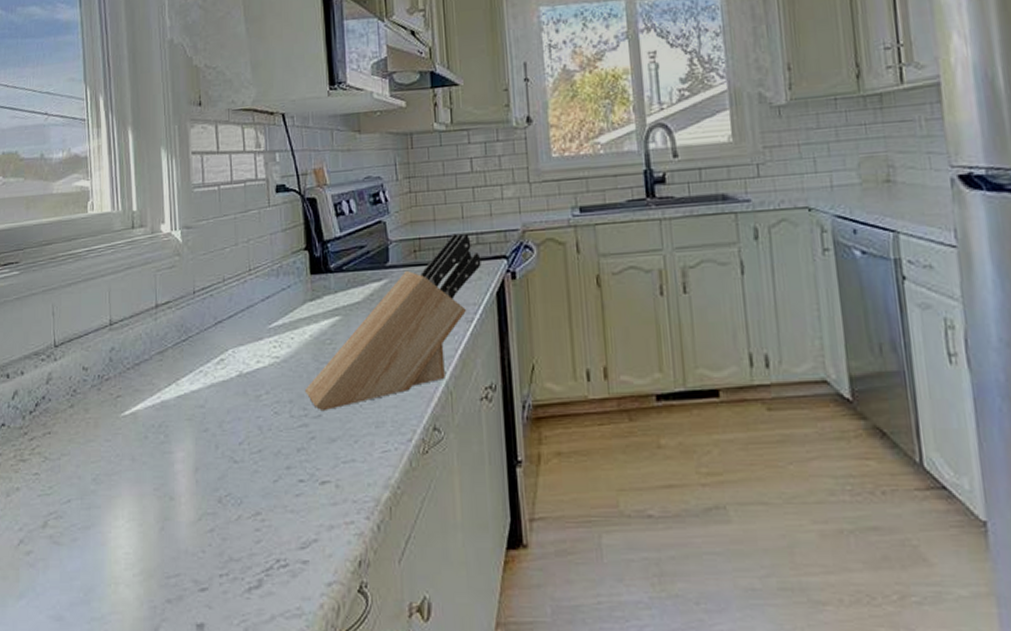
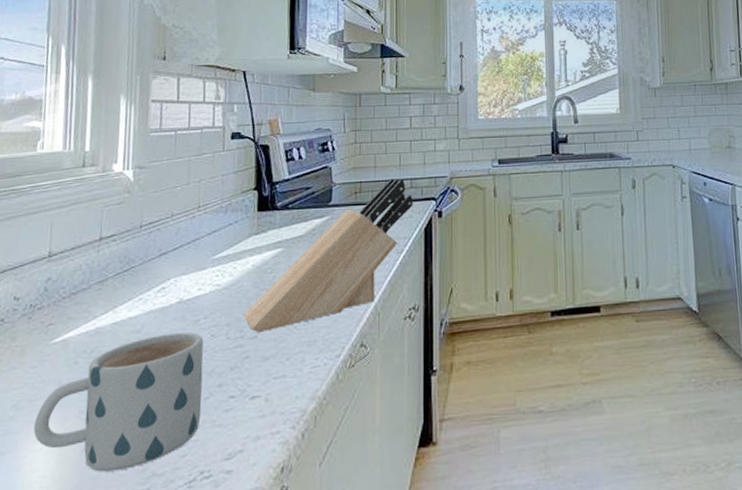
mug: none [114,408,272,553] -> present [33,332,204,472]

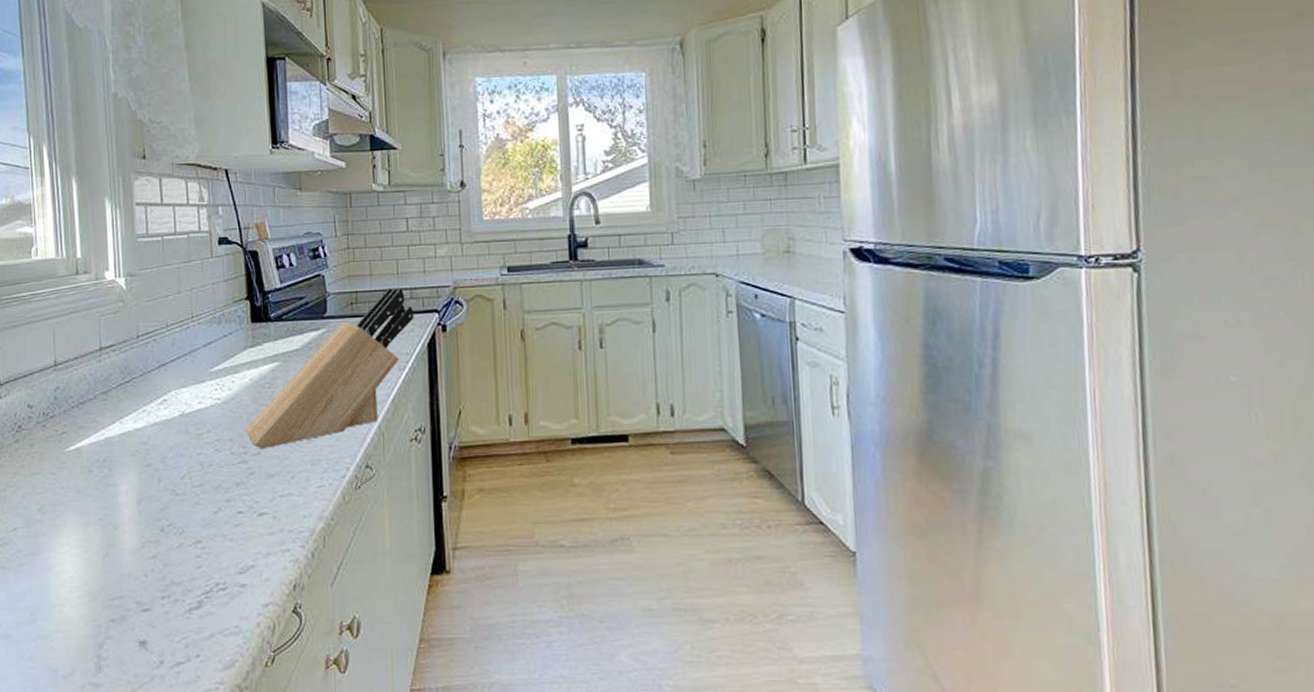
mug: present [33,332,204,472] -> none [59,445,212,577]

